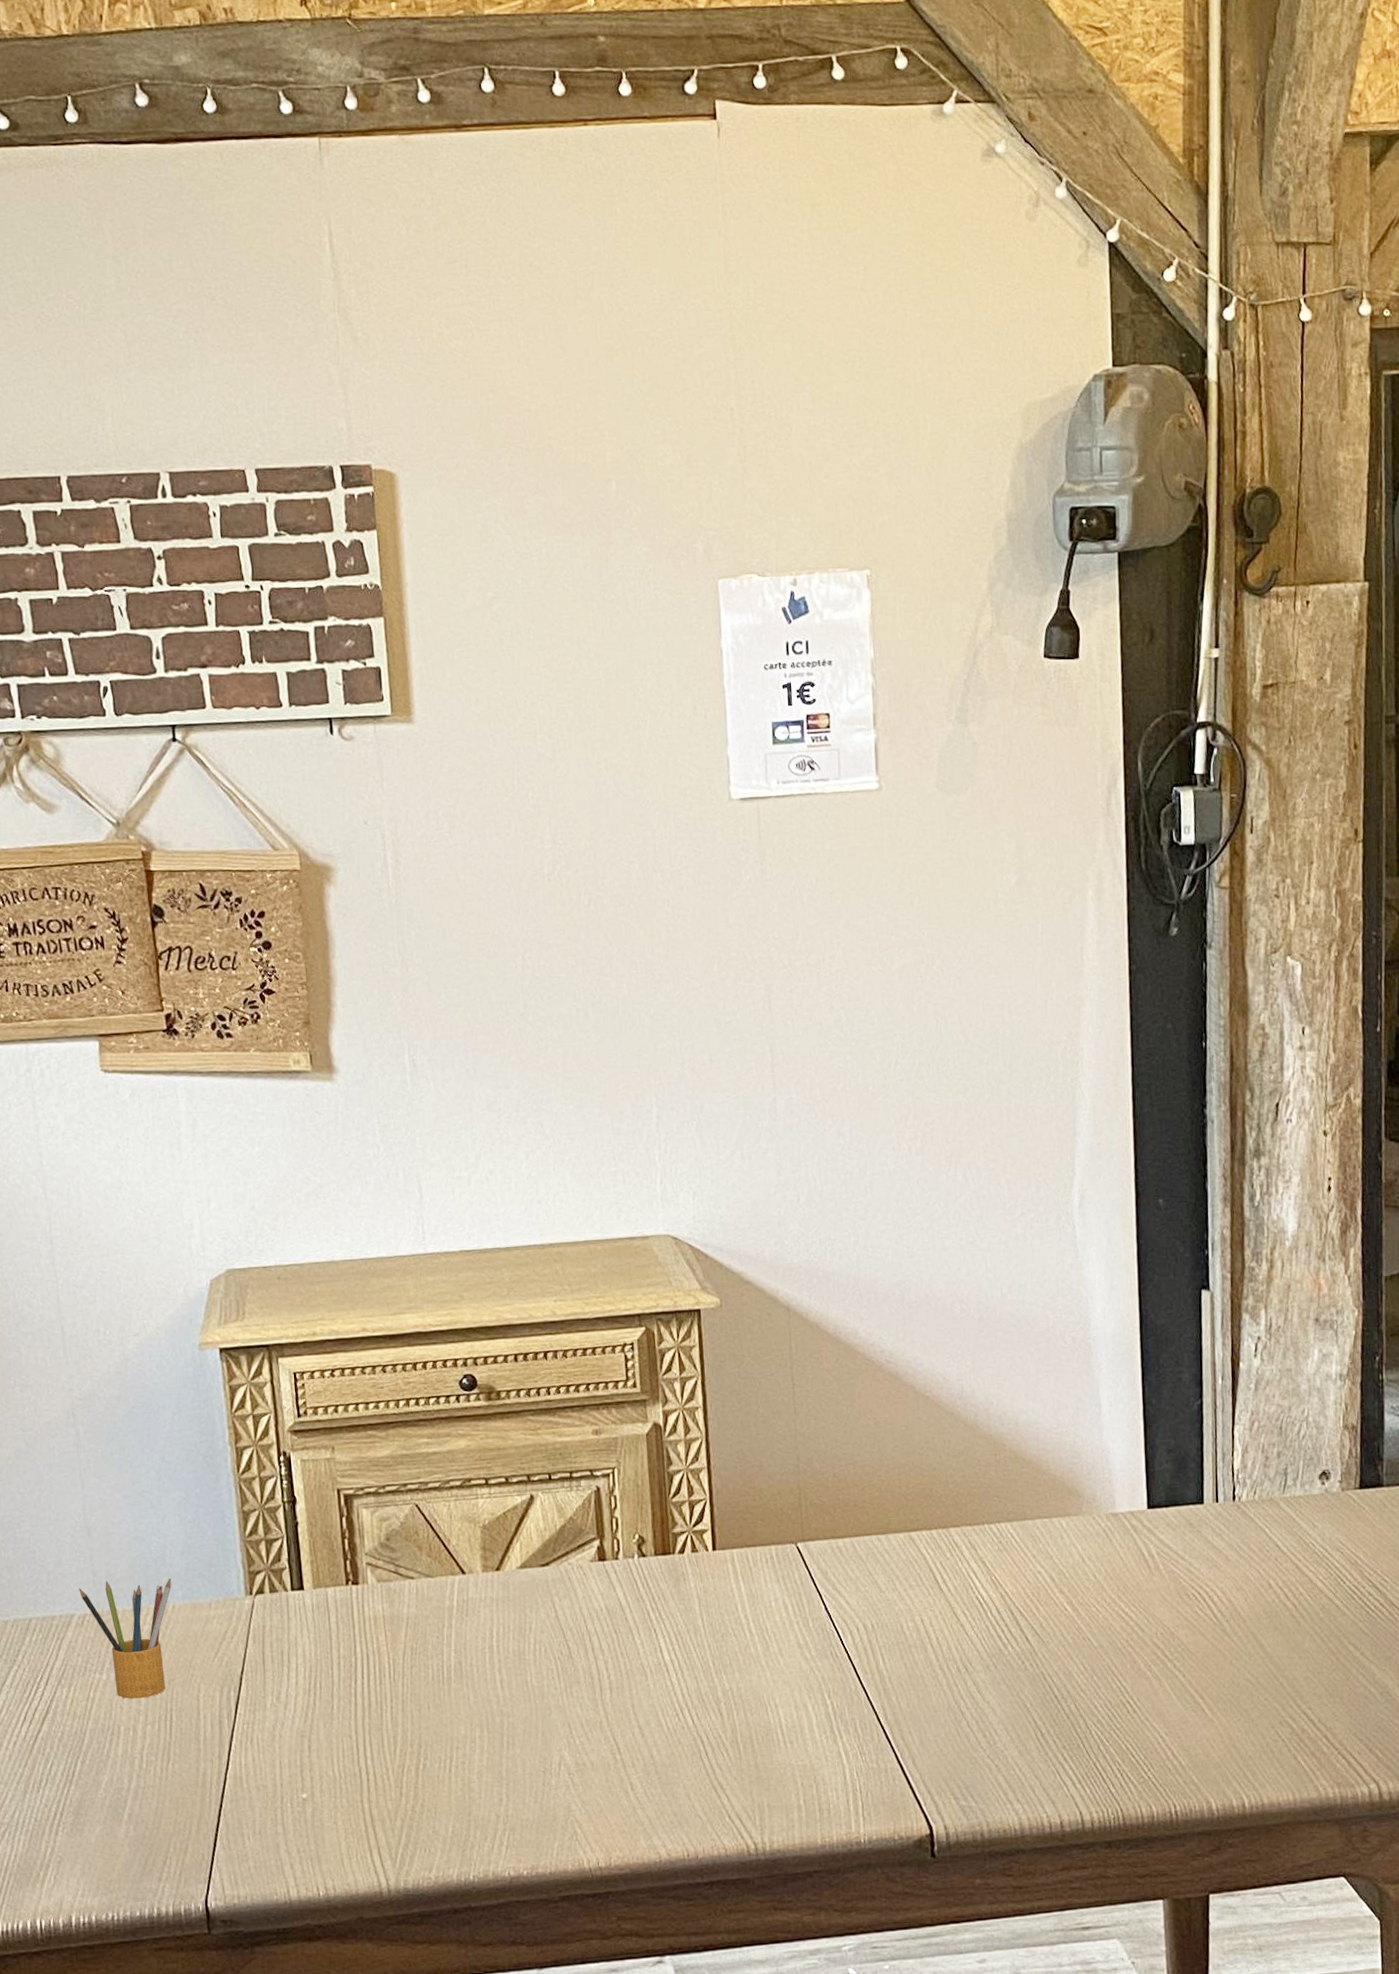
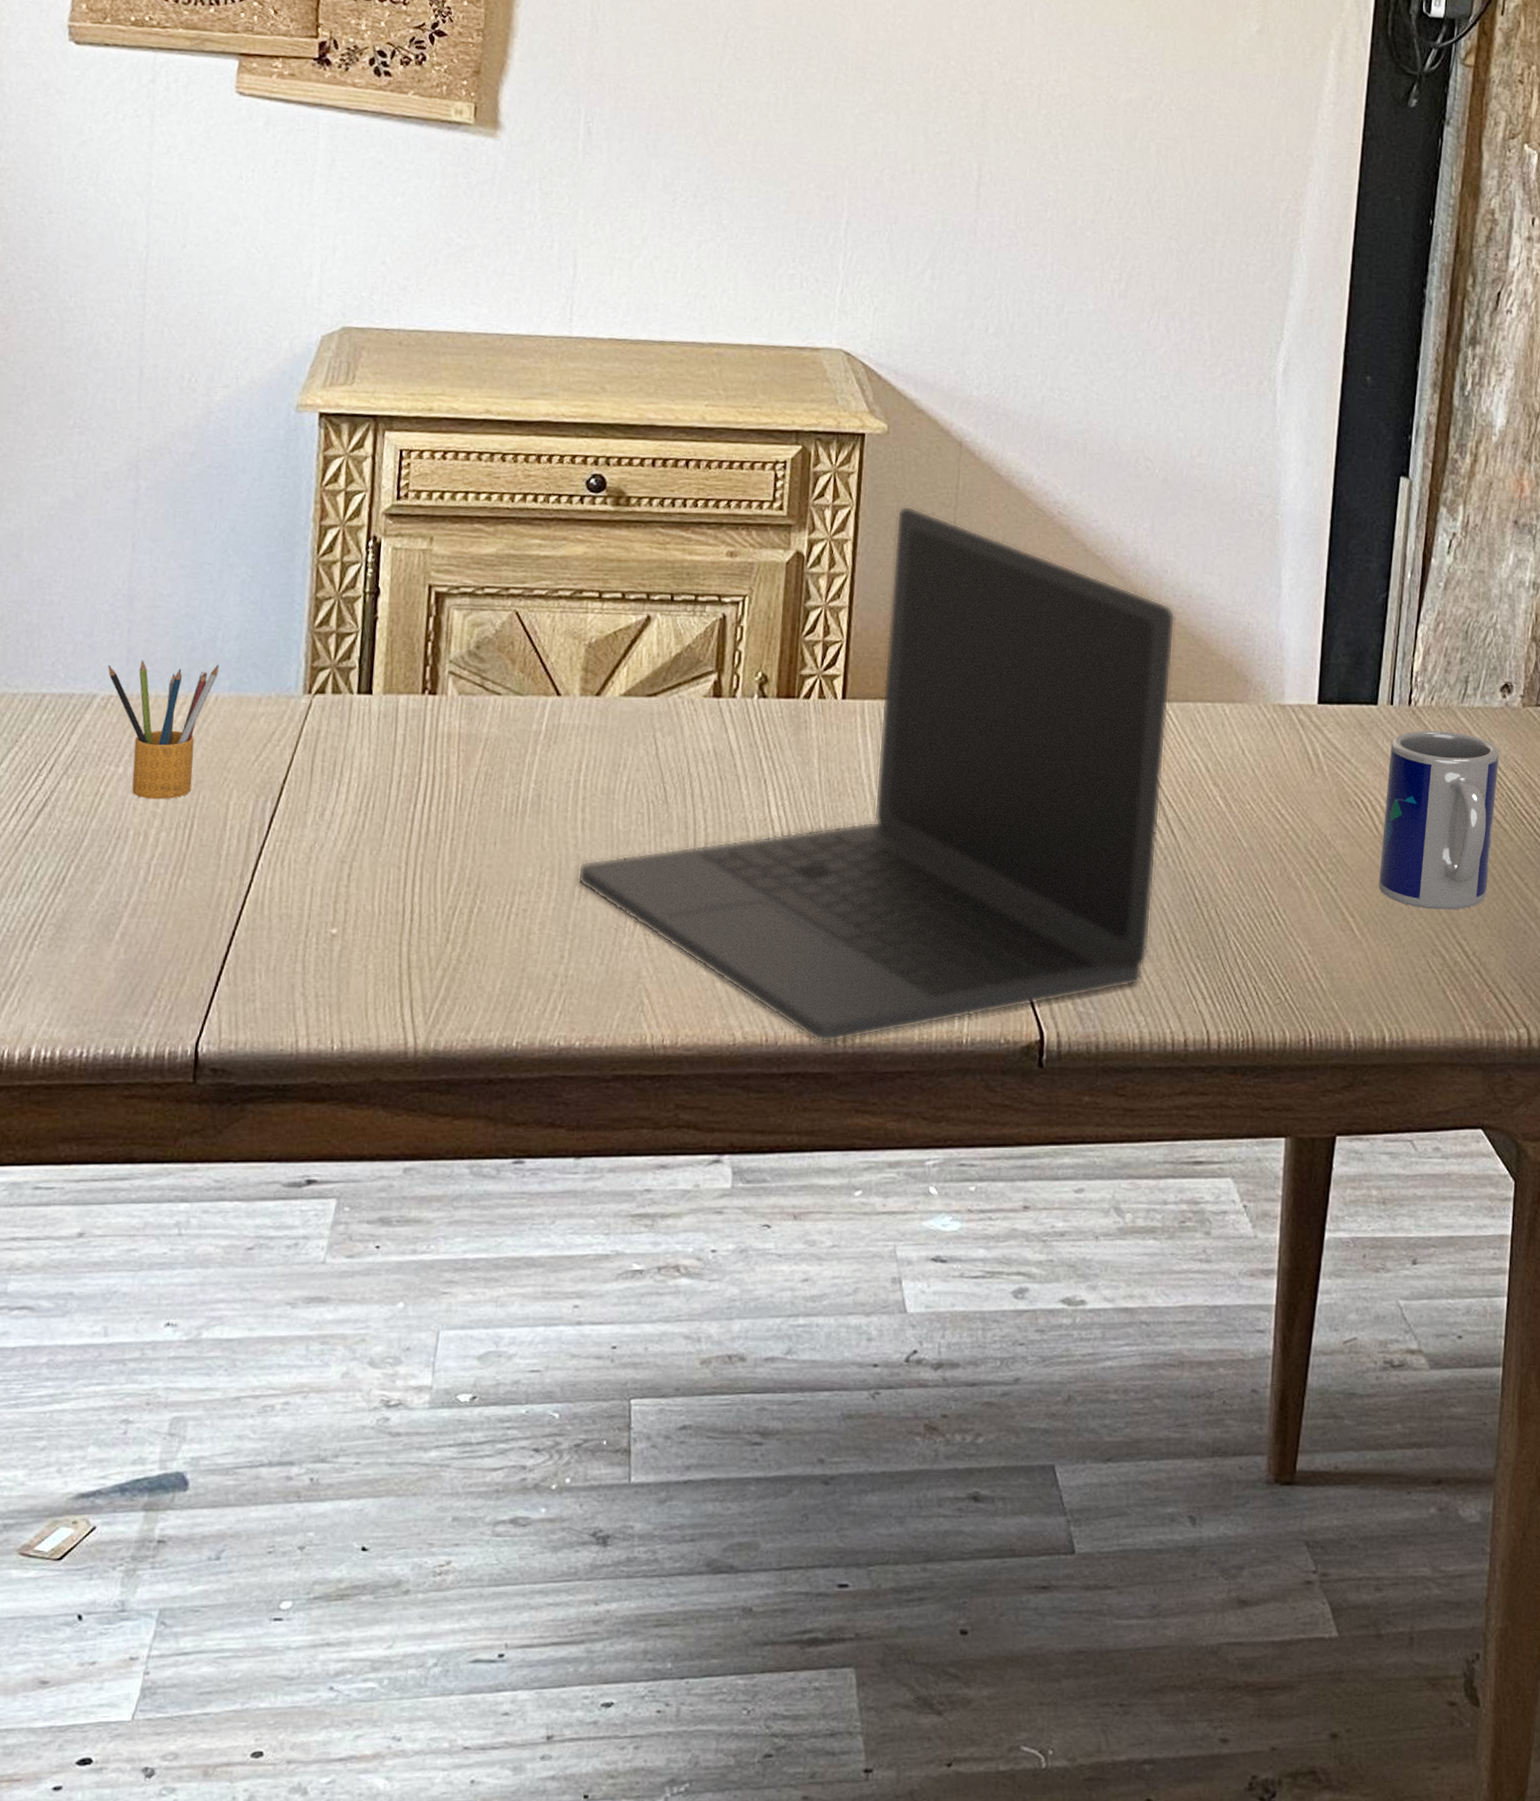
laptop: none [503,1370,1018,1854] -> present [577,505,1176,1044]
mug: none [1220,1521,1326,1685] -> present [1379,730,1500,910]

